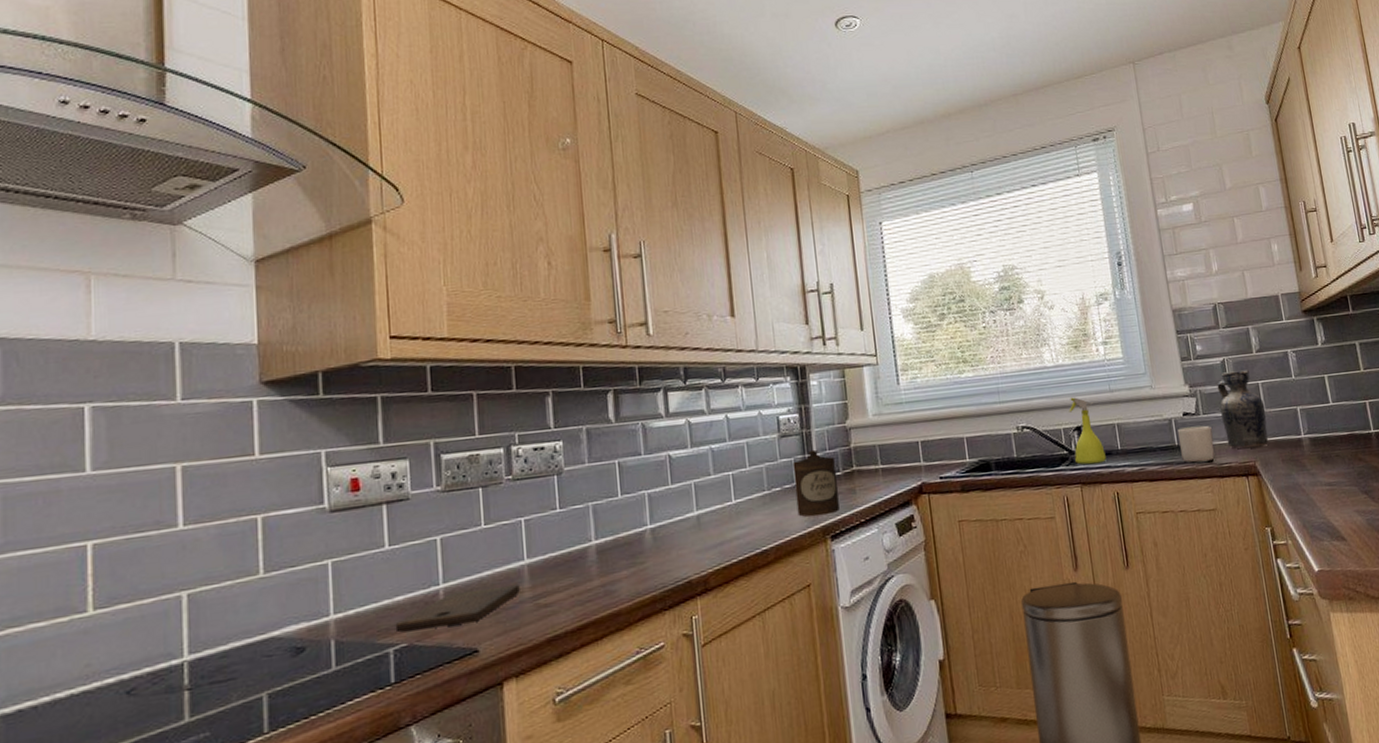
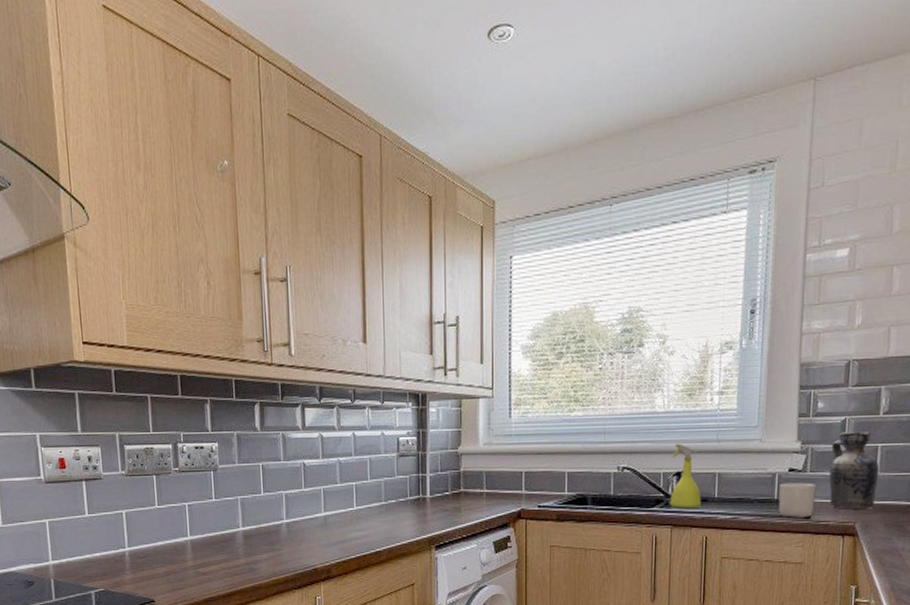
cutting board: present [395,585,520,633] -> none [95,555,185,580]
canister: present [792,449,840,518] -> none [408,470,446,528]

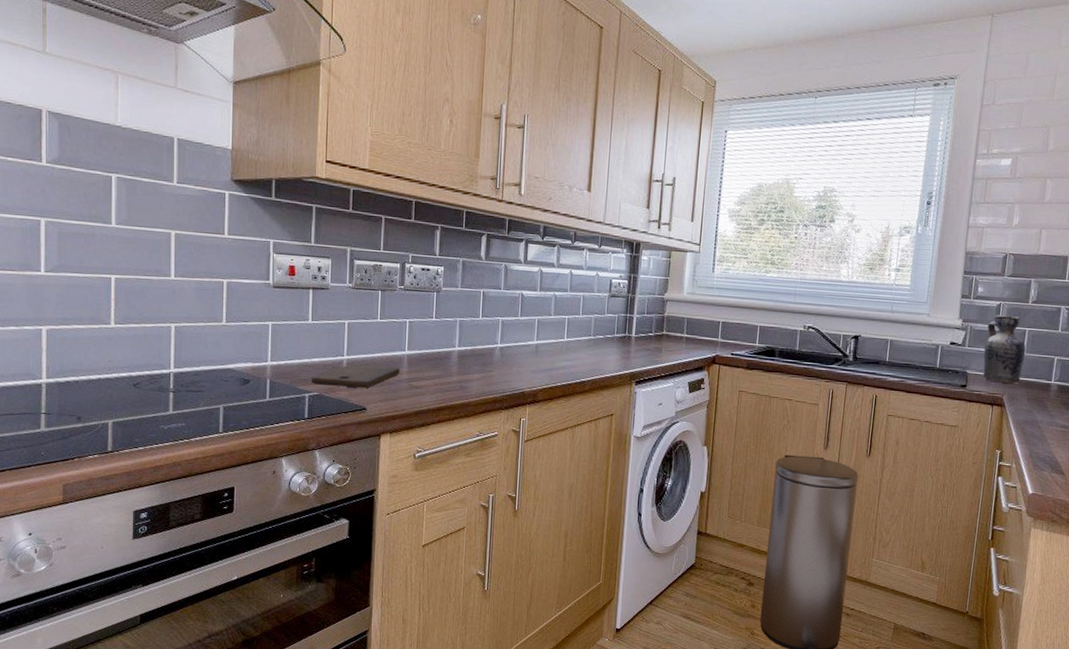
cutting board: none [95,555,185,580] -> present [311,364,400,388]
spray bottle: present [670,444,701,509] -> none [847,310,875,369]
mug: present [778,482,817,518] -> none [939,354,974,386]

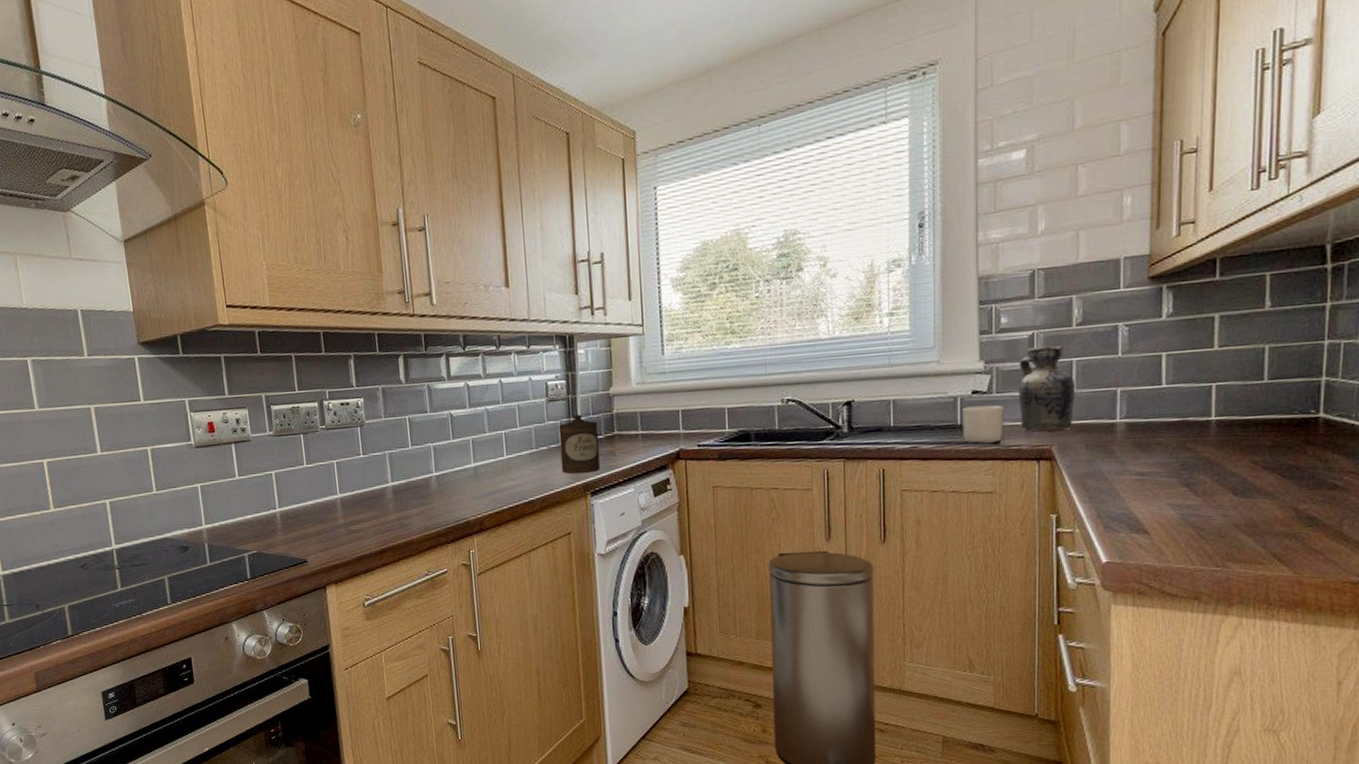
cutting board: present [311,364,400,388] -> none [247,514,335,543]
canister: none [613,311,651,365] -> present [558,414,600,475]
mug: none [939,354,974,386] -> present [962,405,1006,444]

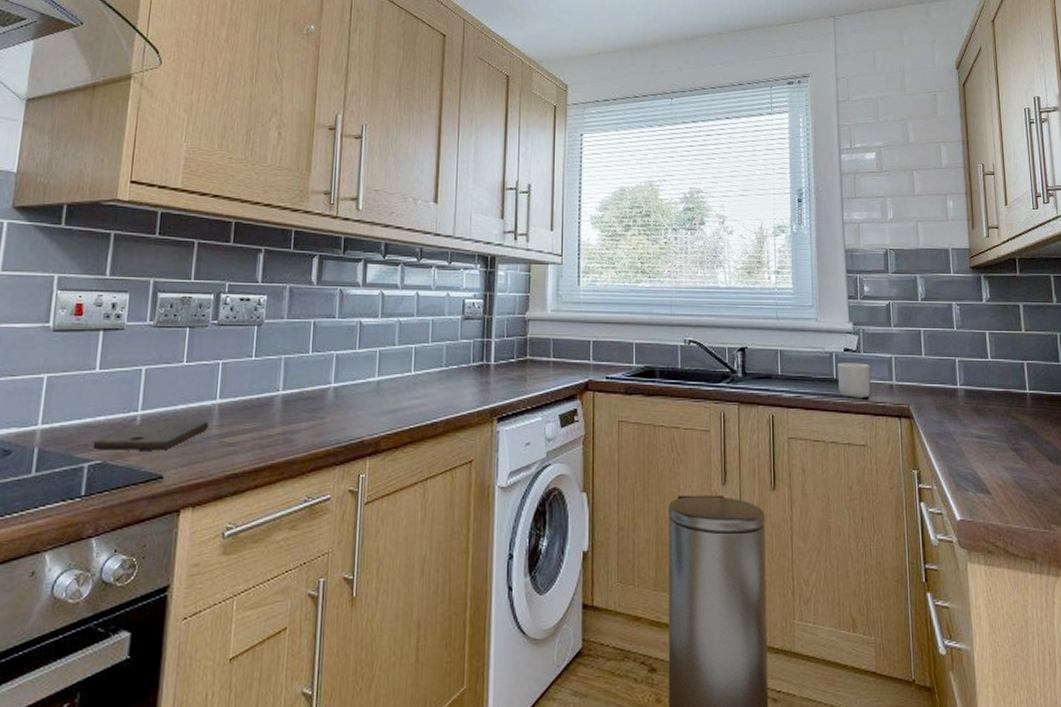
cutting board: none [247,514,335,543] -> present [92,420,209,450]
canister: present [558,414,600,475] -> none [470,335,512,398]
ceramic jug: present [1017,345,1076,432] -> none [880,315,925,391]

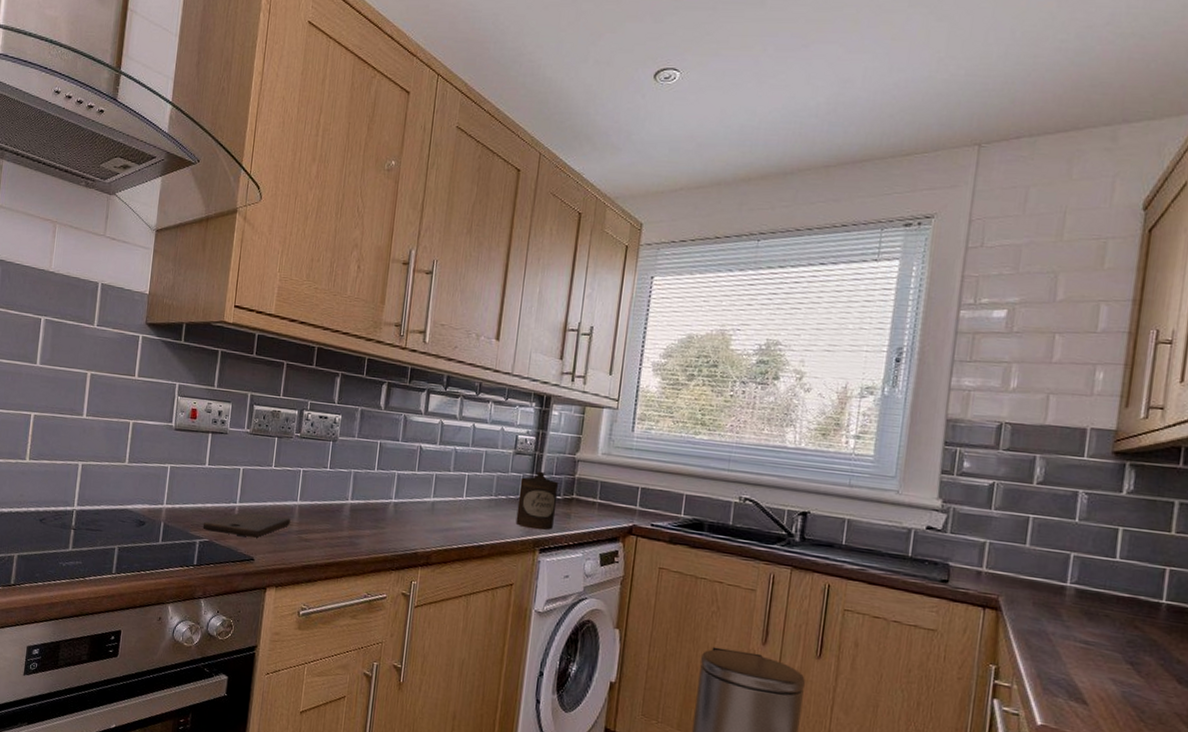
canister: none [470,335,512,398] -> present [515,471,559,531]
mug: present [836,363,872,398] -> none [912,540,958,582]

